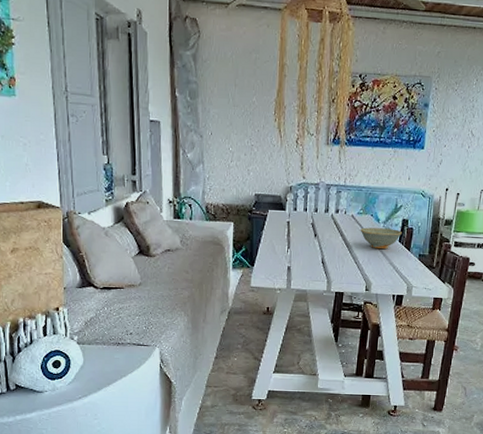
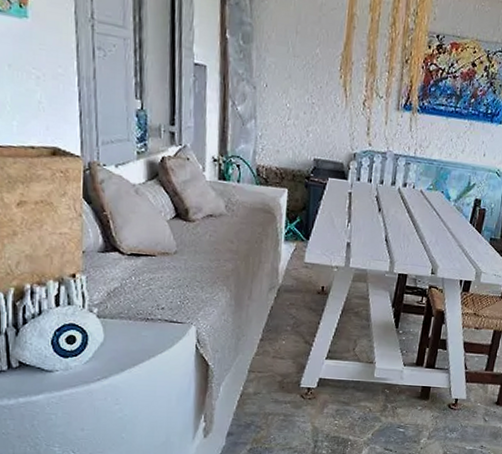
dish: present [360,227,402,249] -> none [429,205,474,230]

